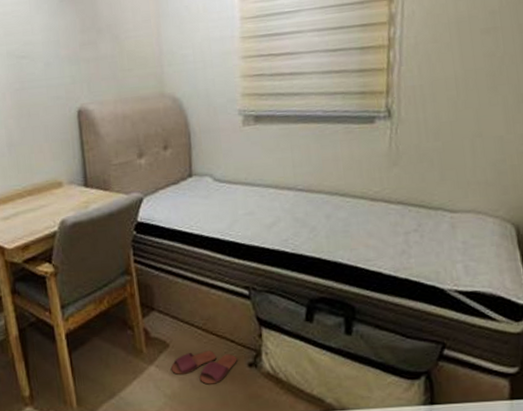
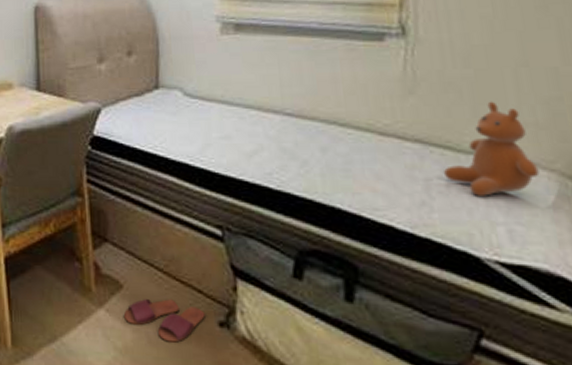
teddy bear: none [418,166,488,242] -> present [443,101,540,196]

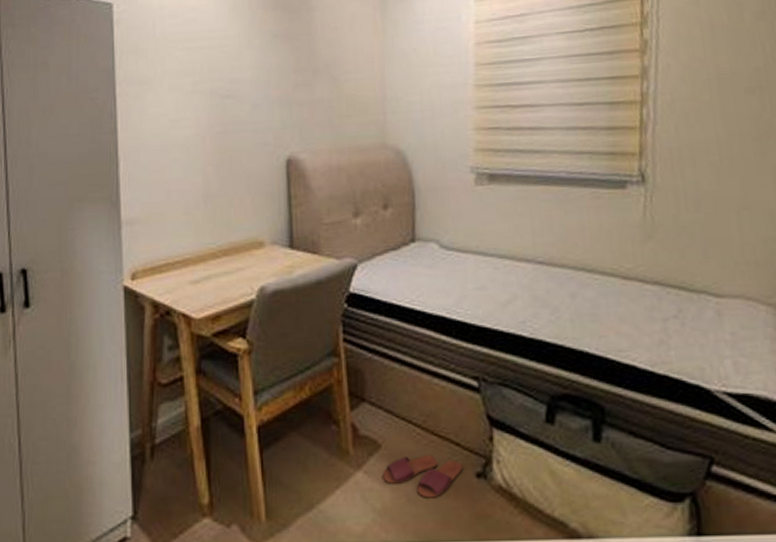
teddy bear: present [443,101,540,196] -> none [678,242,759,332]

